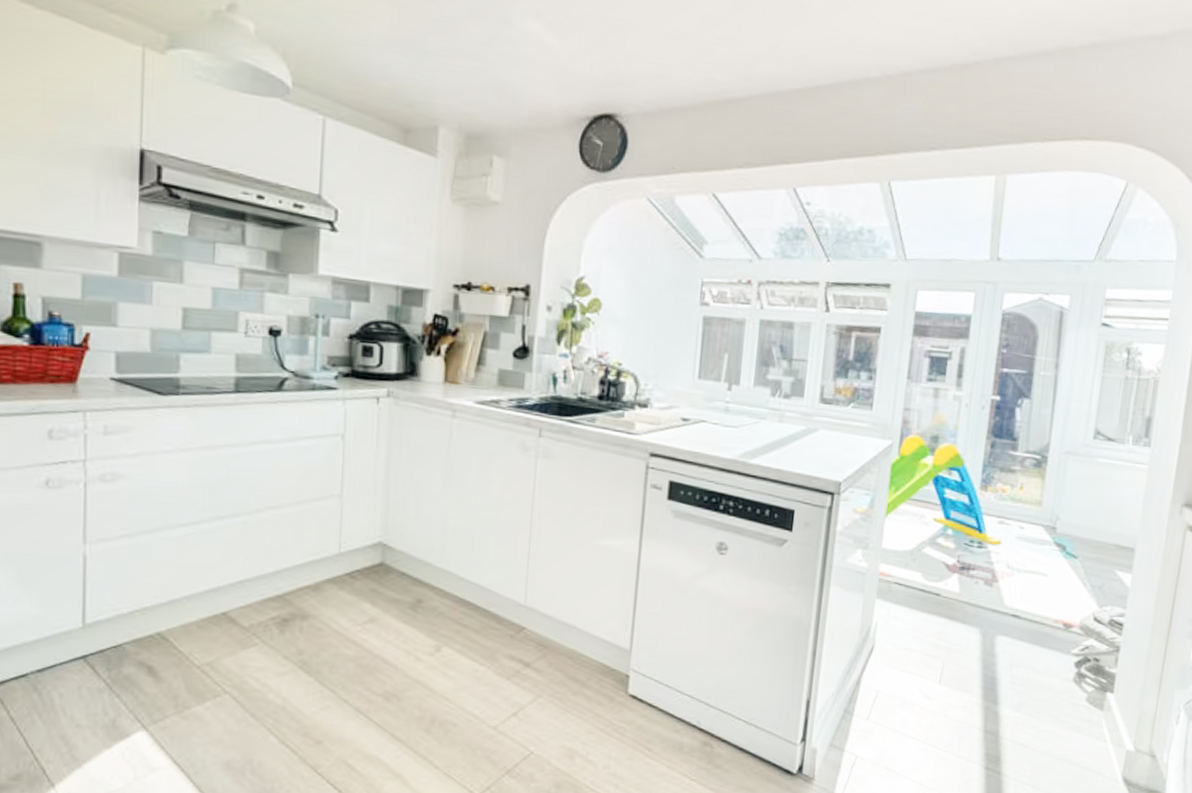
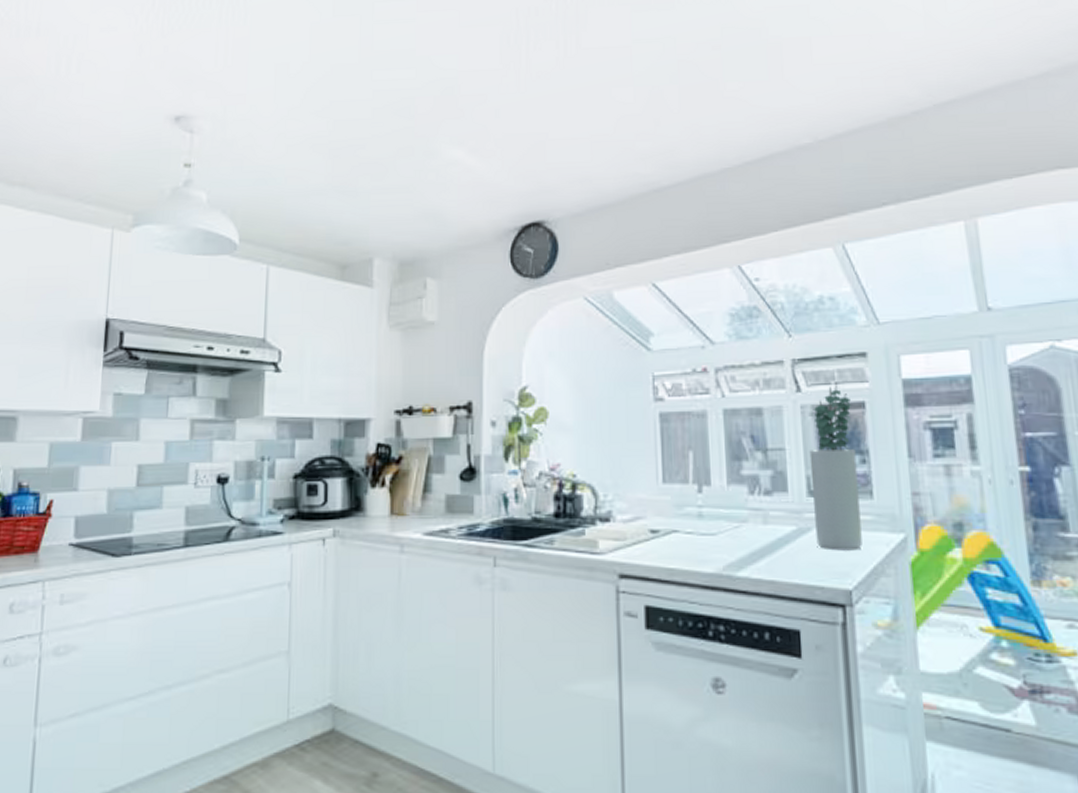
vase: none [820,307,870,451] -> present [809,382,862,551]

